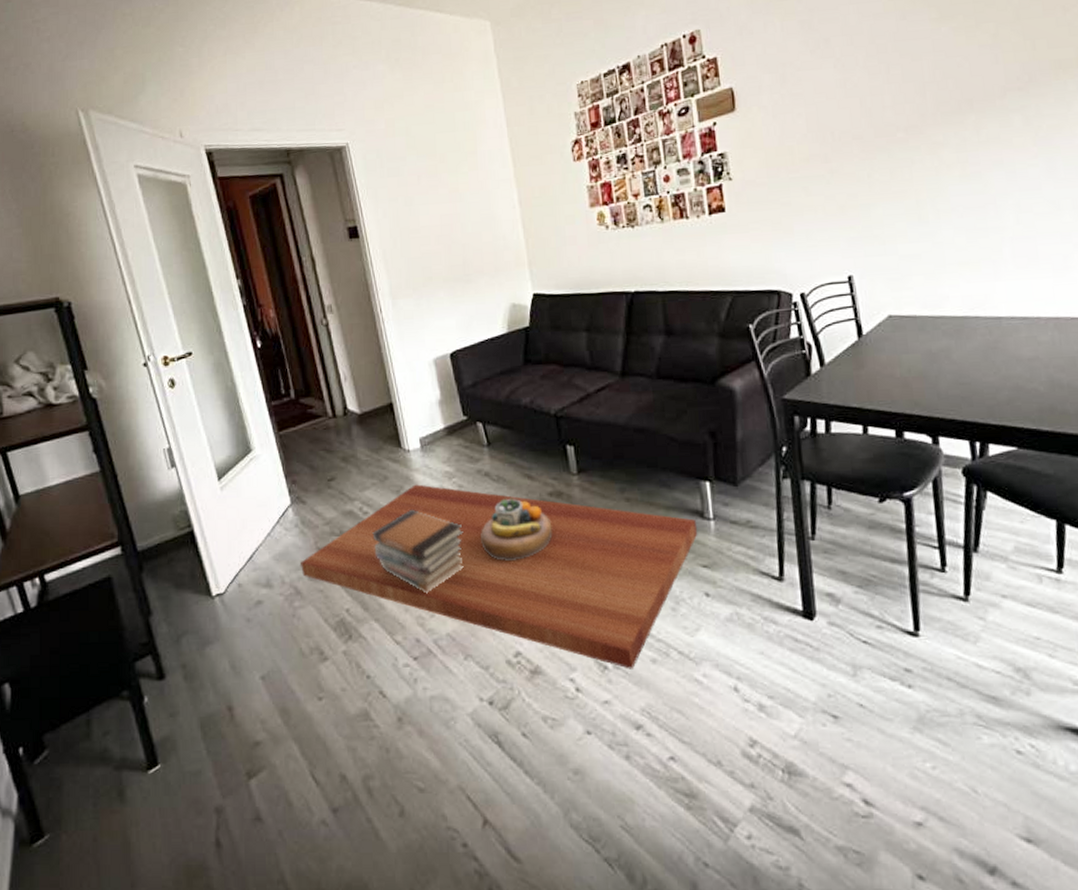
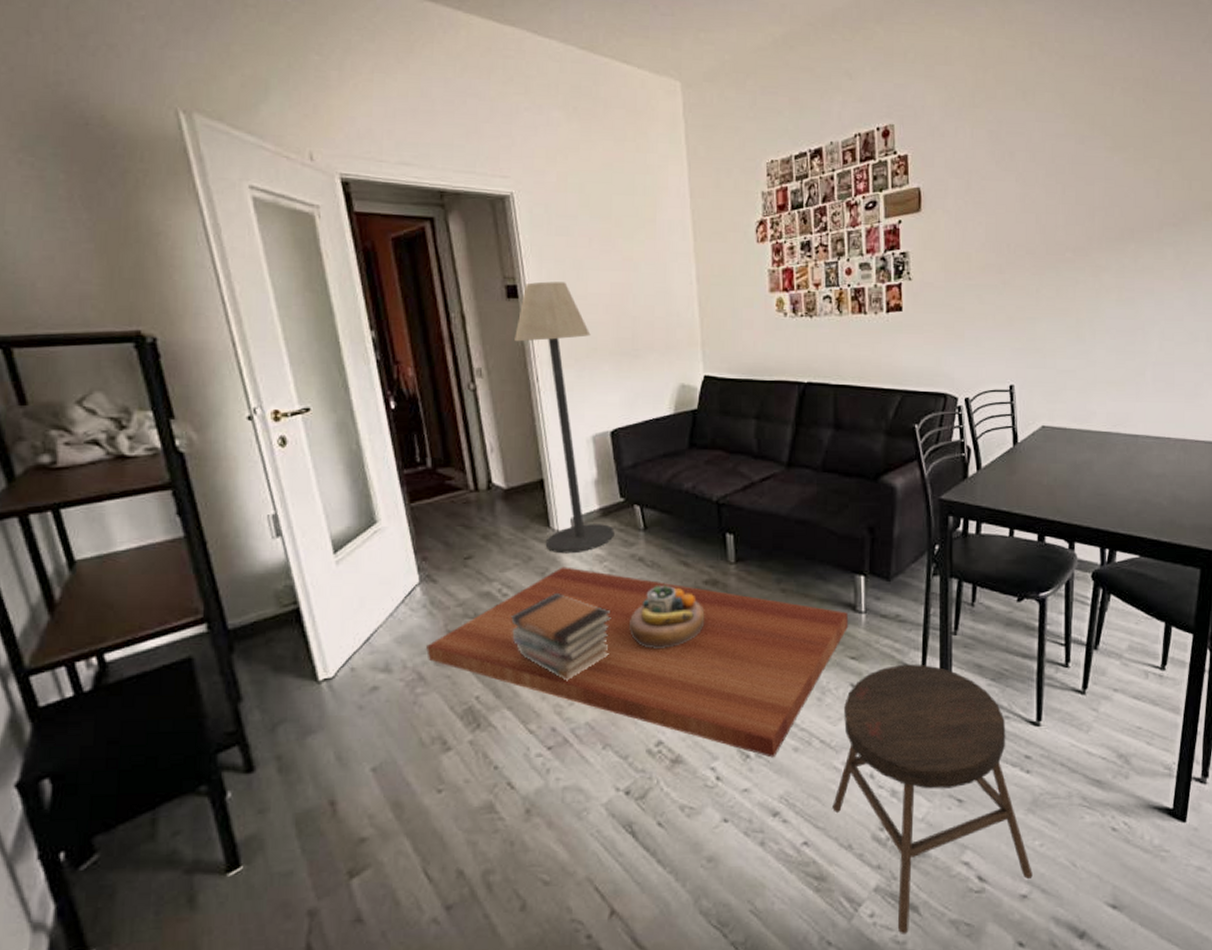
floor lamp: none [358,219,461,472] -> present [514,281,615,554]
stool: none [697,572,927,859] -> present [832,665,1033,934]

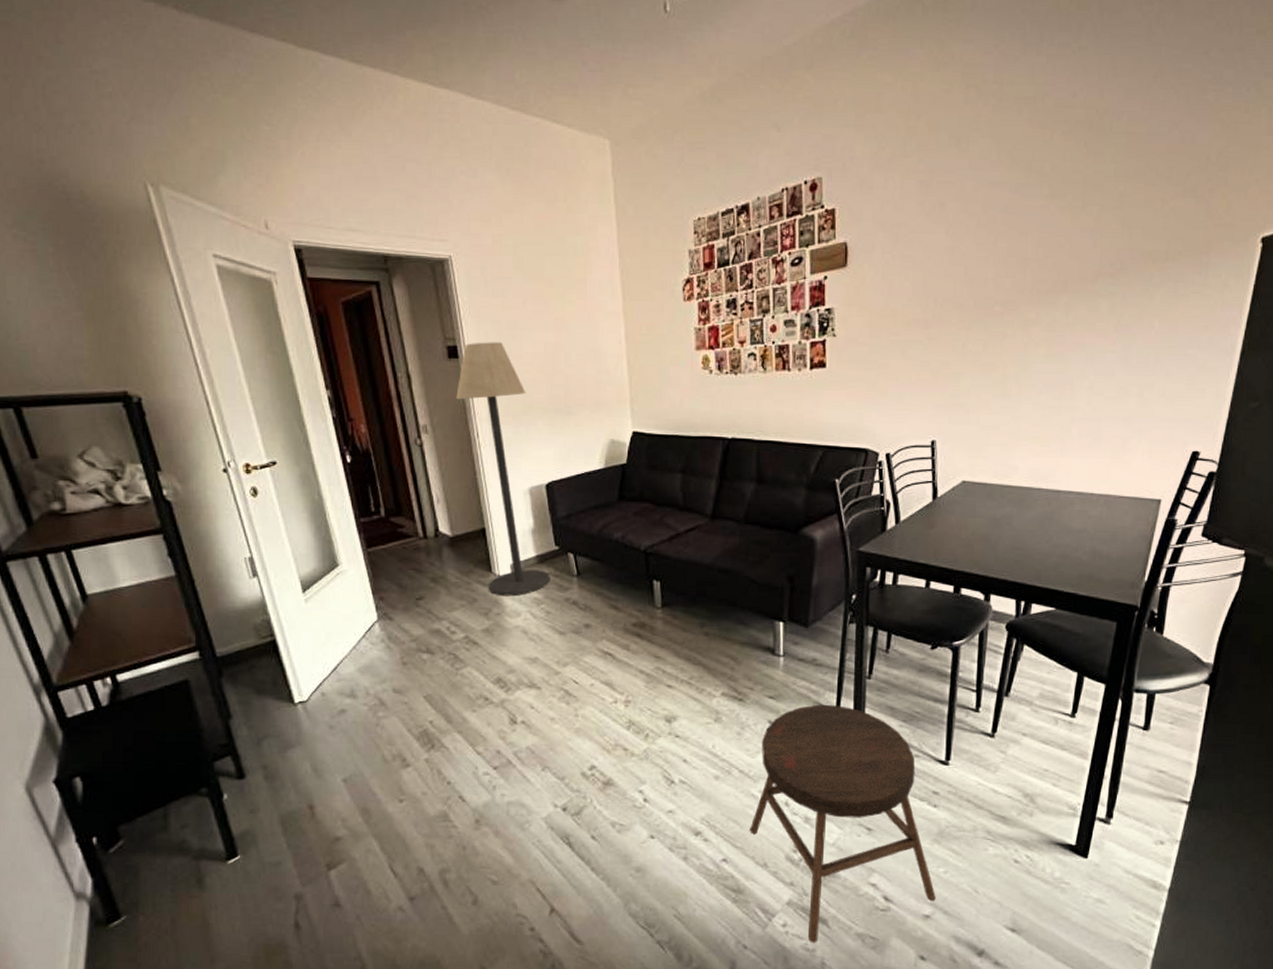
coffee table: present [426,567,849,758] -> none [386,608,768,784]
book stack: present [511,592,611,681] -> none [459,631,548,710]
decorative bowl: present [630,584,705,648] -> none [565,626,634,683]

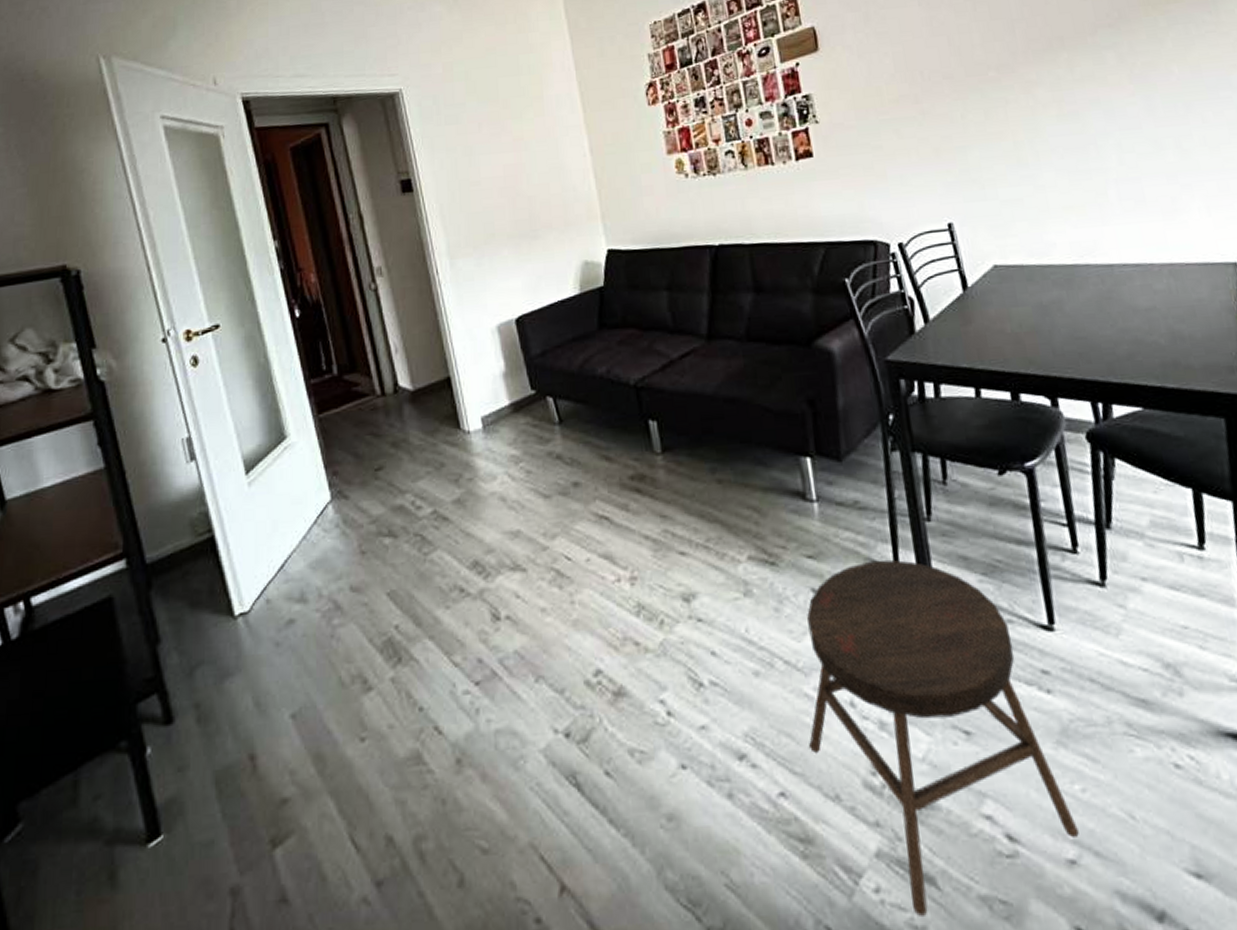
floor lamp: present [456,342,550,597] -> none [412,170,528,457]

